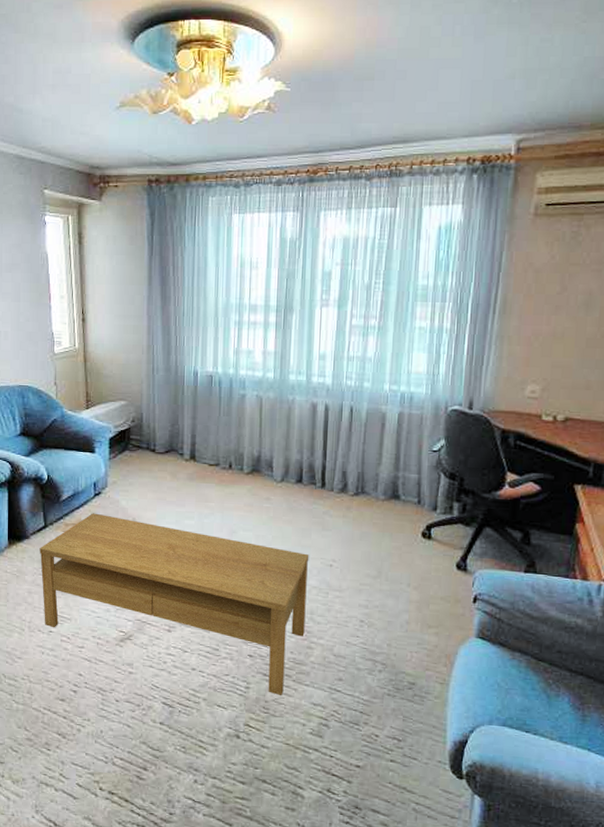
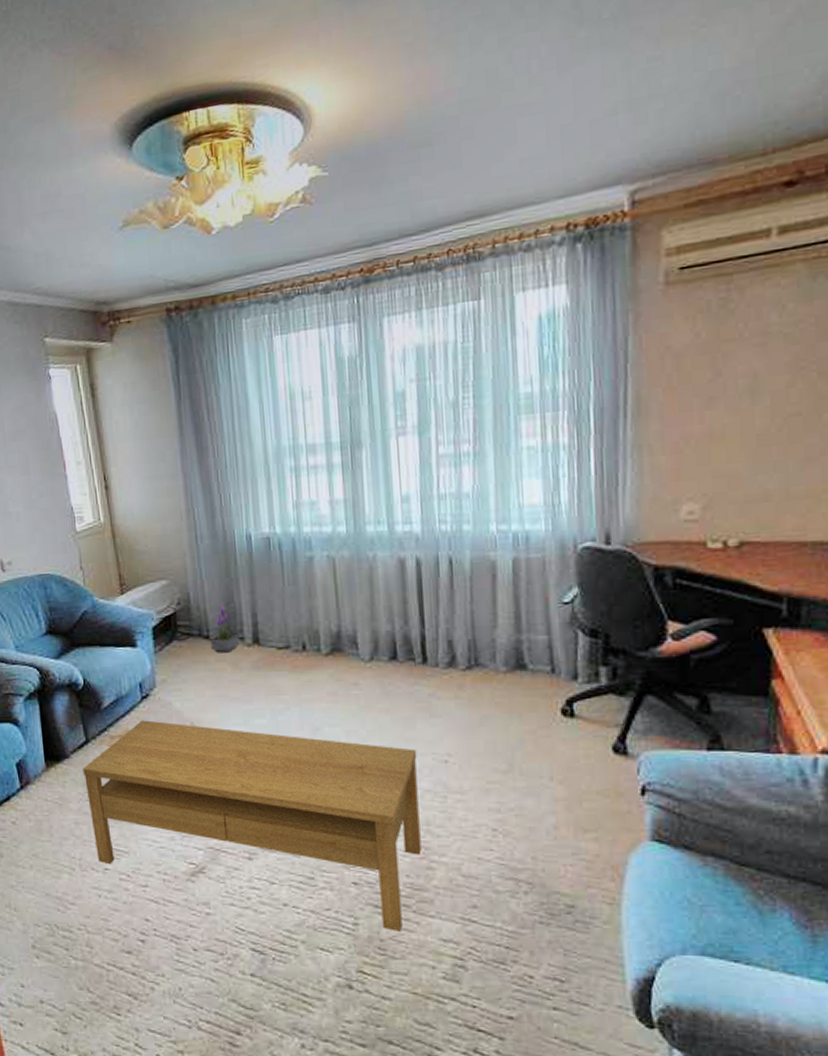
potted plant: none [156,426,179,465] -> present [210,605,239,653]

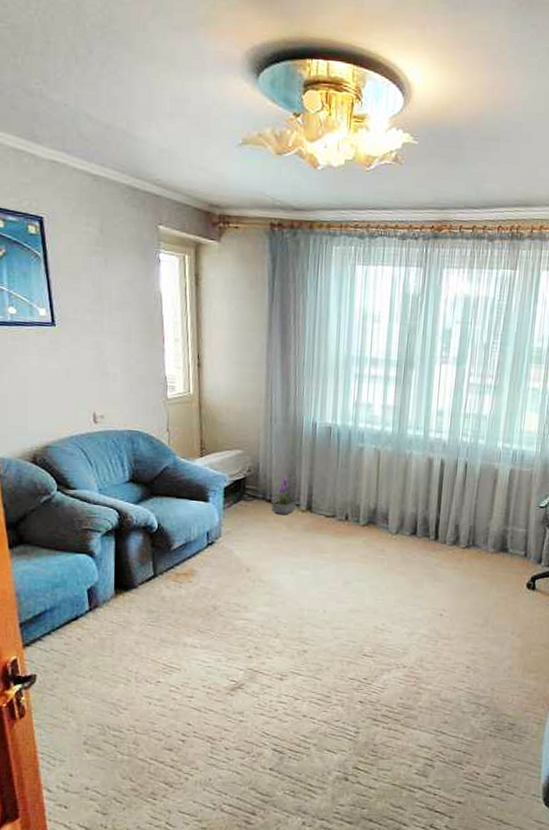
coffee table: present [83,720,422,931] -> none [148,563,421,739]

